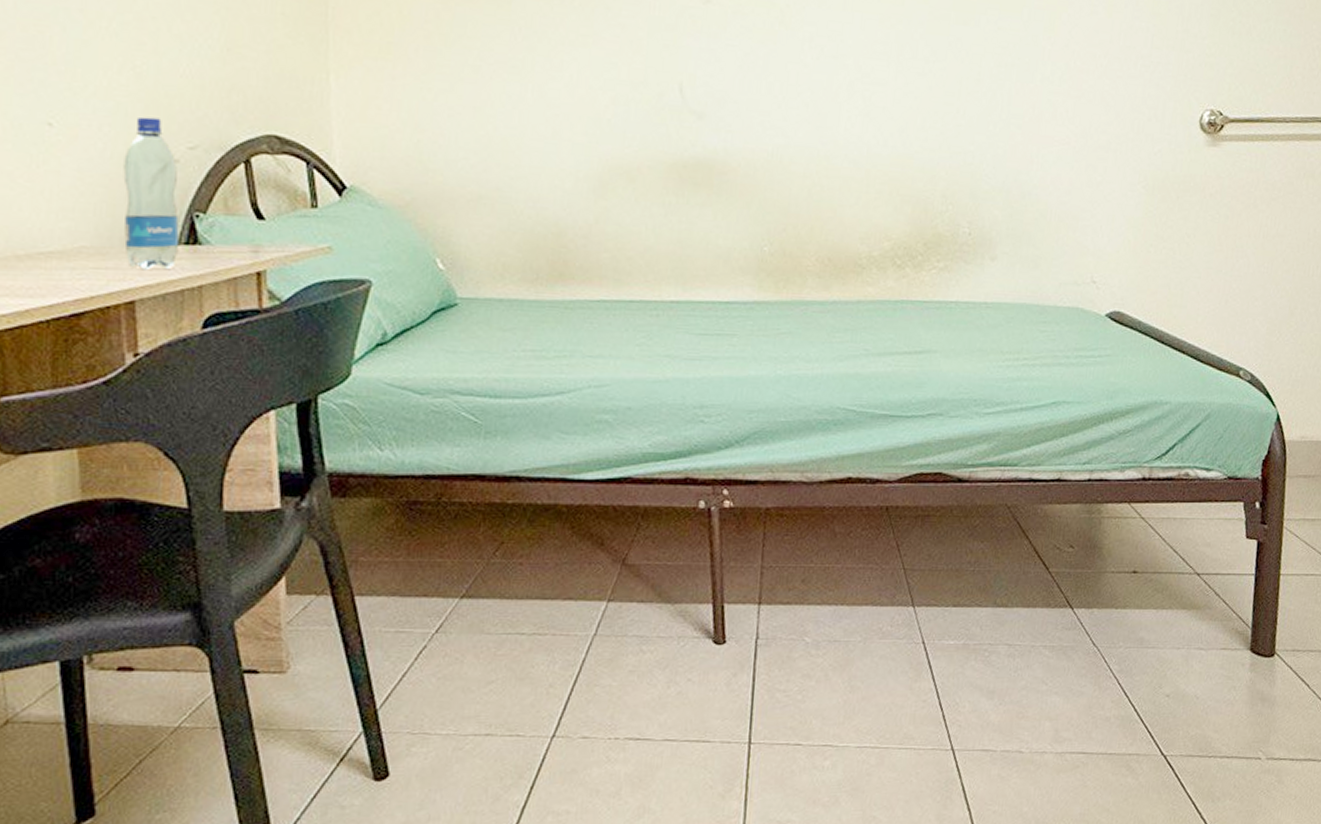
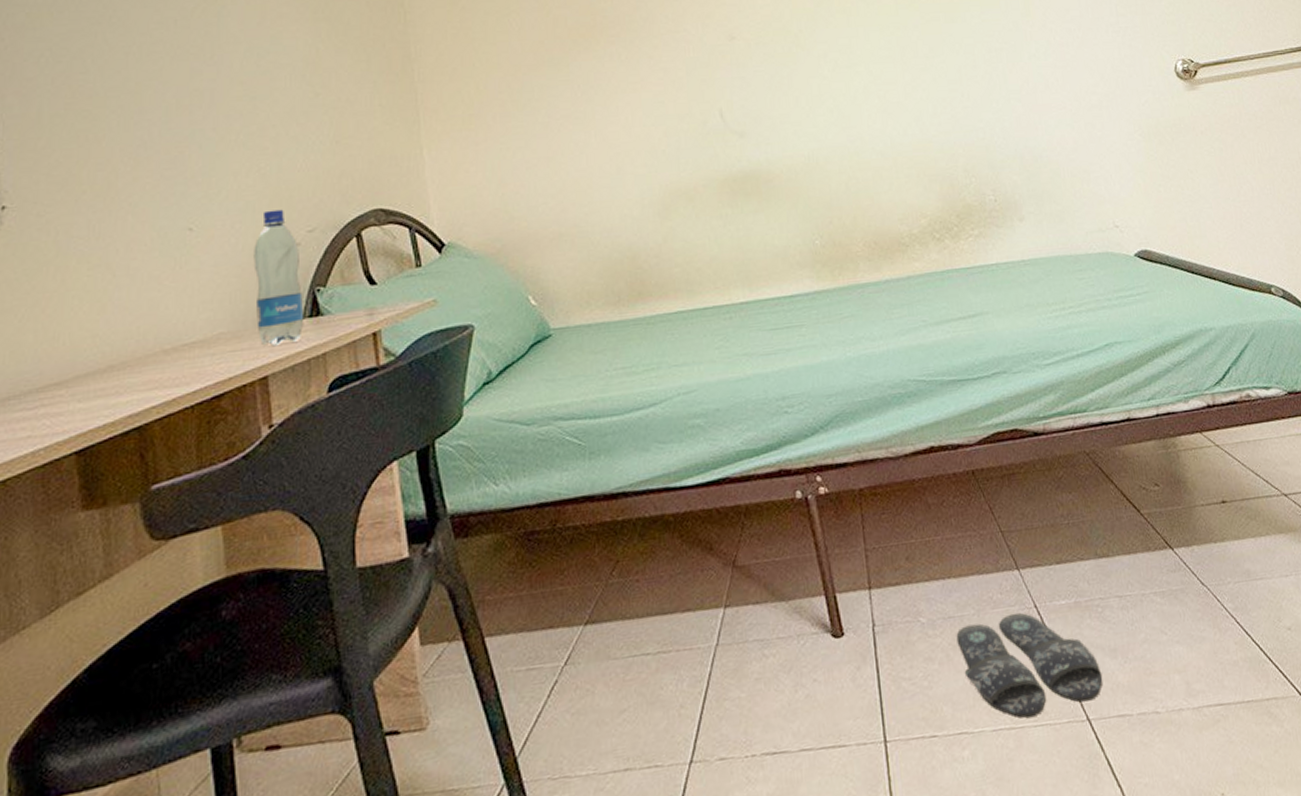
slippers: none [838,646,975,740] -> present [956,612,1103,718]

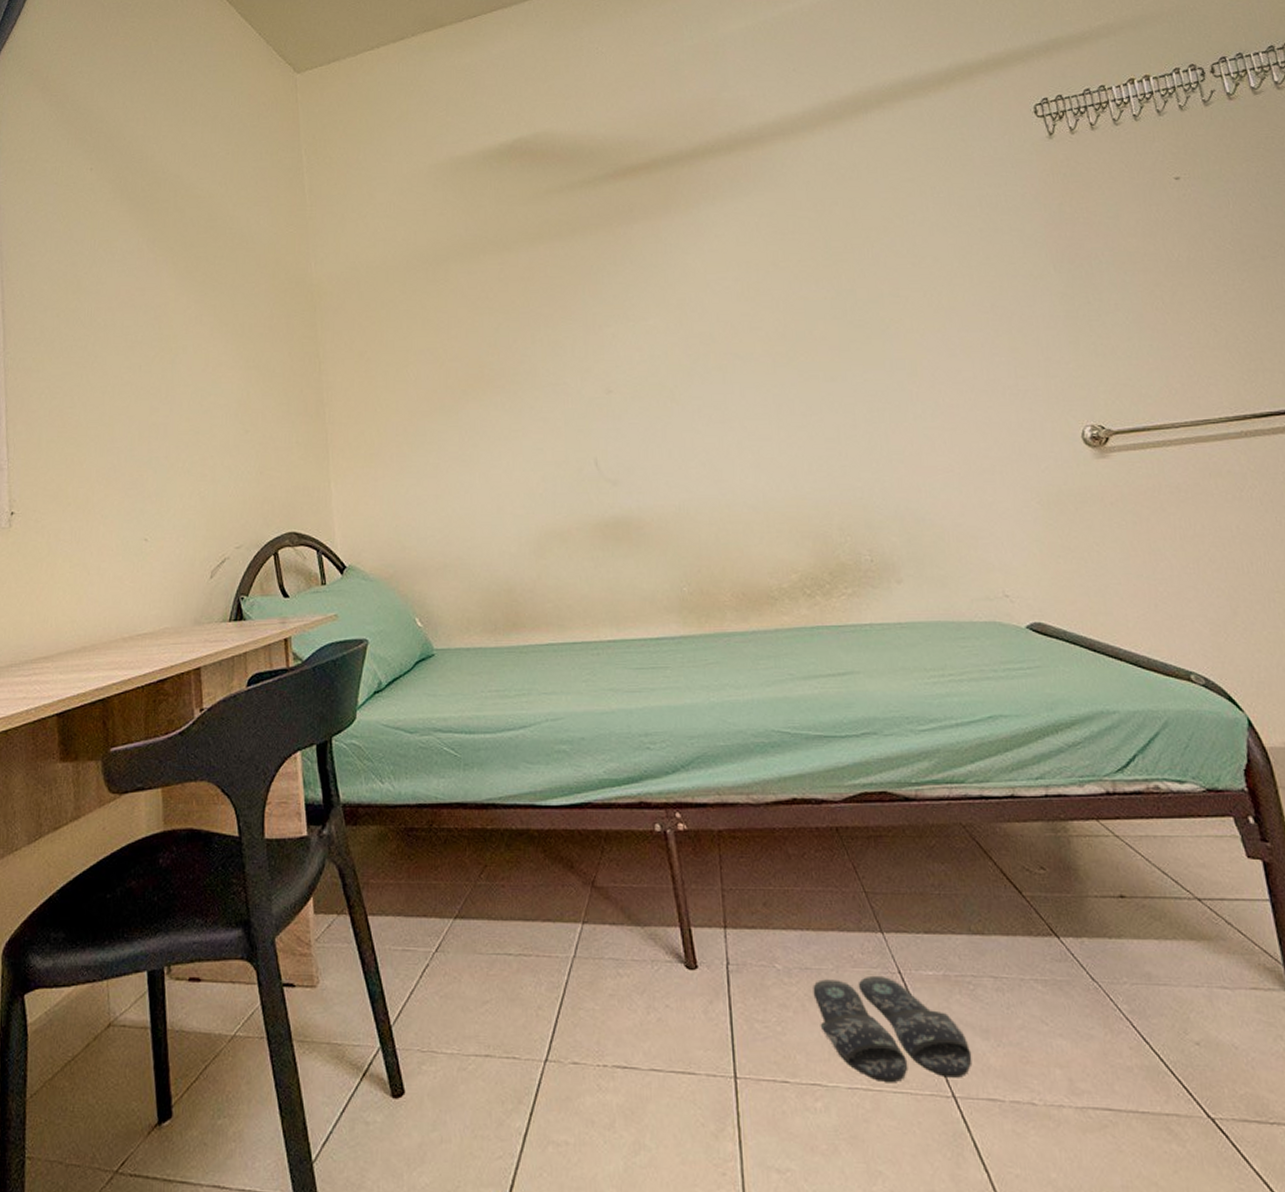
bottle: present [253,209,304,347] -> none [192,528,231,643]

